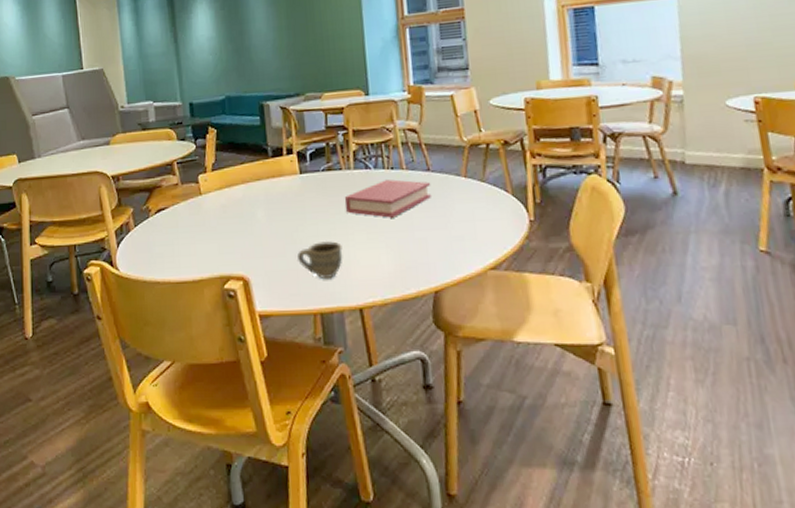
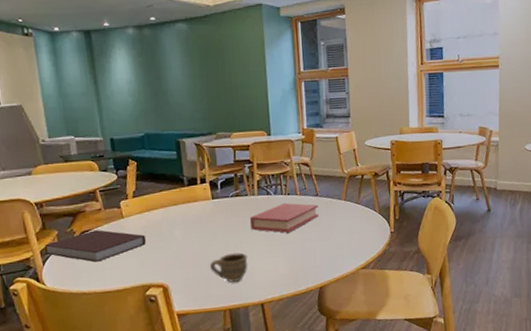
notebook: none [119,208,225,246] -> present [44,230,146,262]

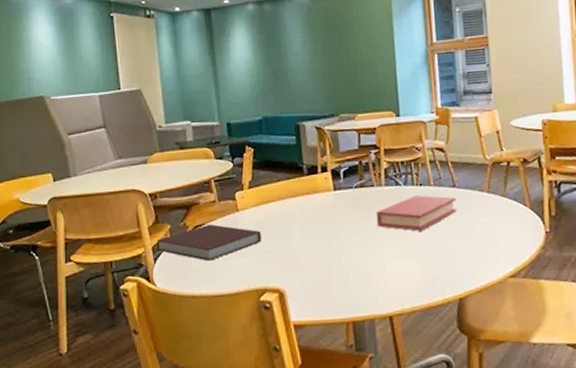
cup: present [209,252,248,283] -> none [330,254,374,290]

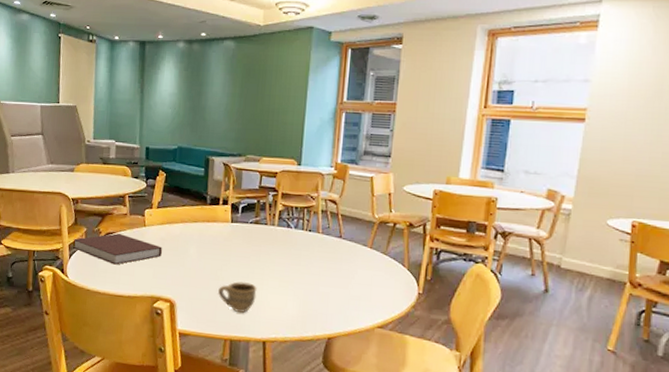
cup: none [330,254,374,290] -> present [217,281,257,314]
book: present [376,195,457,231] -> none [264,239,341,272]

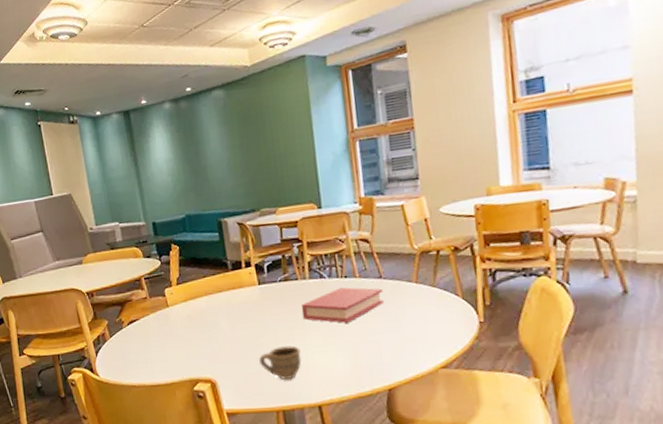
notebook: present [73,233,162,265] -> none [96,319,192,354]
book: none [264,239,341,272] -> present [301,287,384,323]

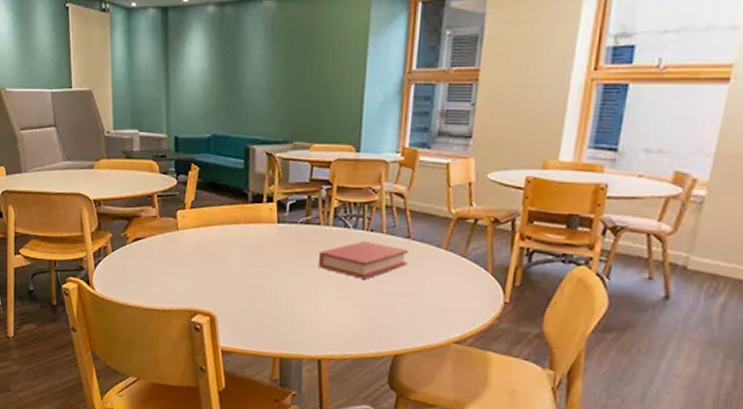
cup: present [259,346,302,380] -> none [263,291,310,328]

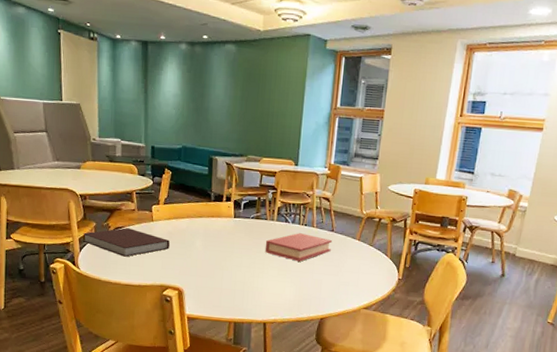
notebook: none [97,239,198,275] -> present [83,228,170,257]

